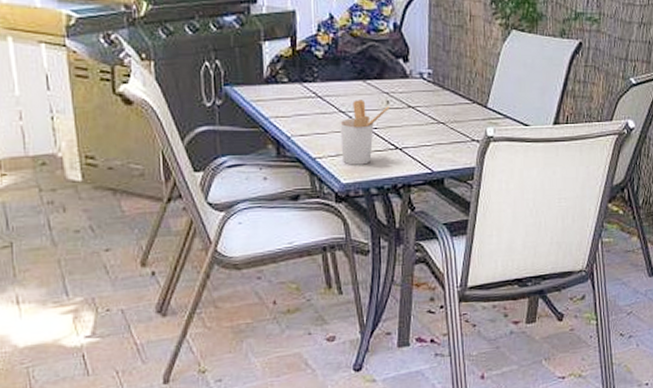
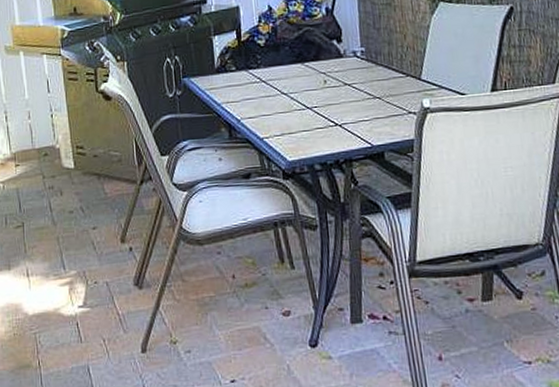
utensil holder: present [340,100,391,165] -> none [283,81,328,143]

